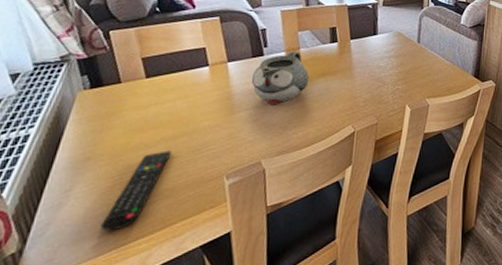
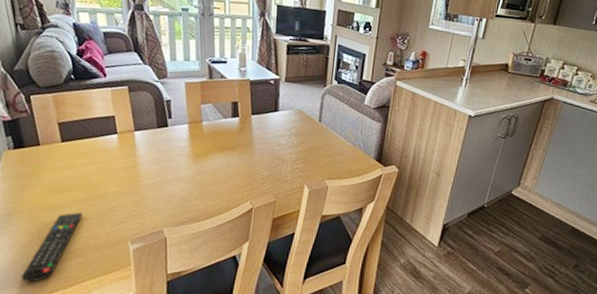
teapot: present [251,51,310,105] -> none [156,123,211,176]

